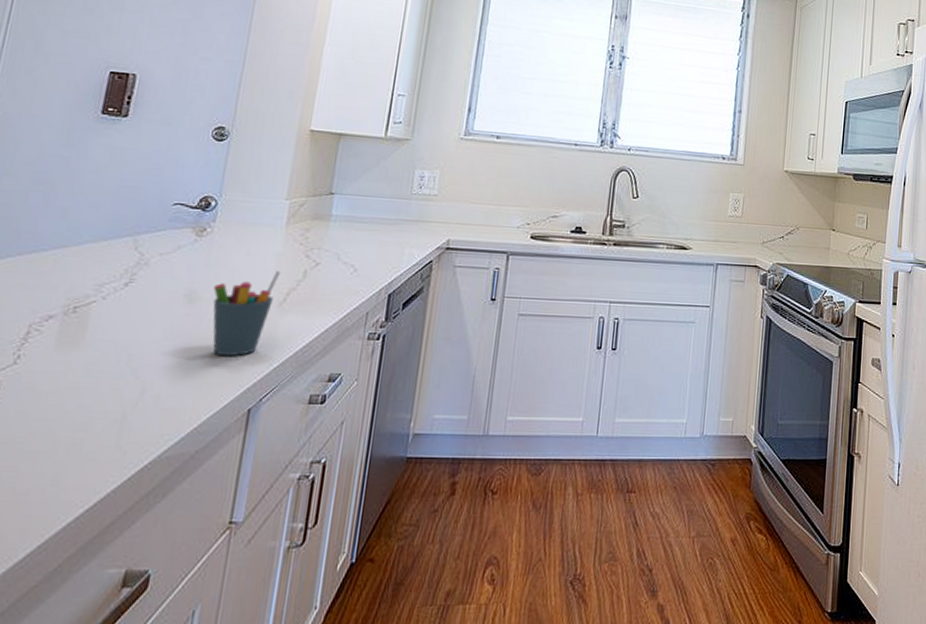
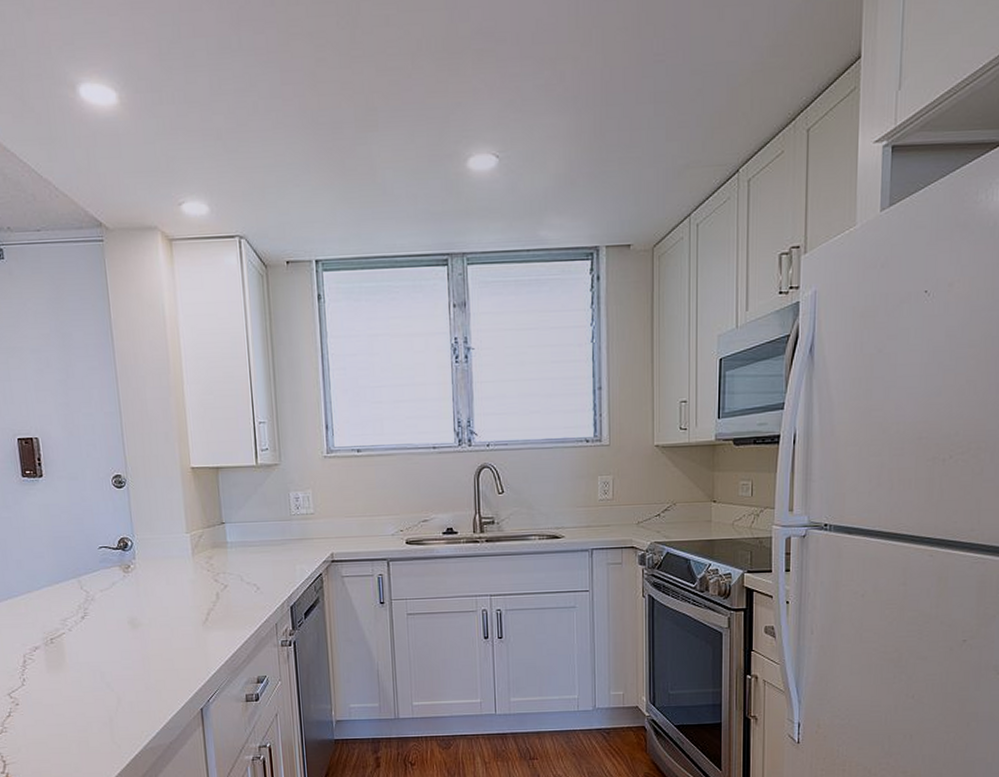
pen holder: present [212,270,281,356] -> none [149,595,198,668]

